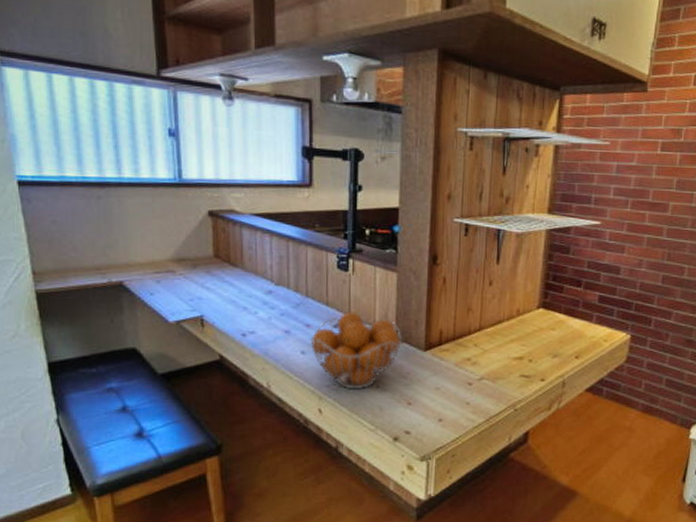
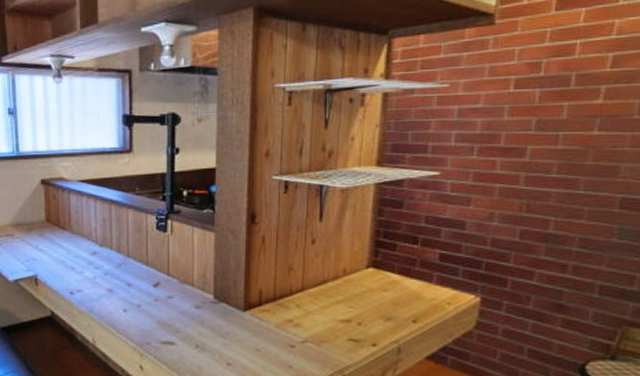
fruit basket: present [310,312,402,389] -> none [132,271,220,347]

